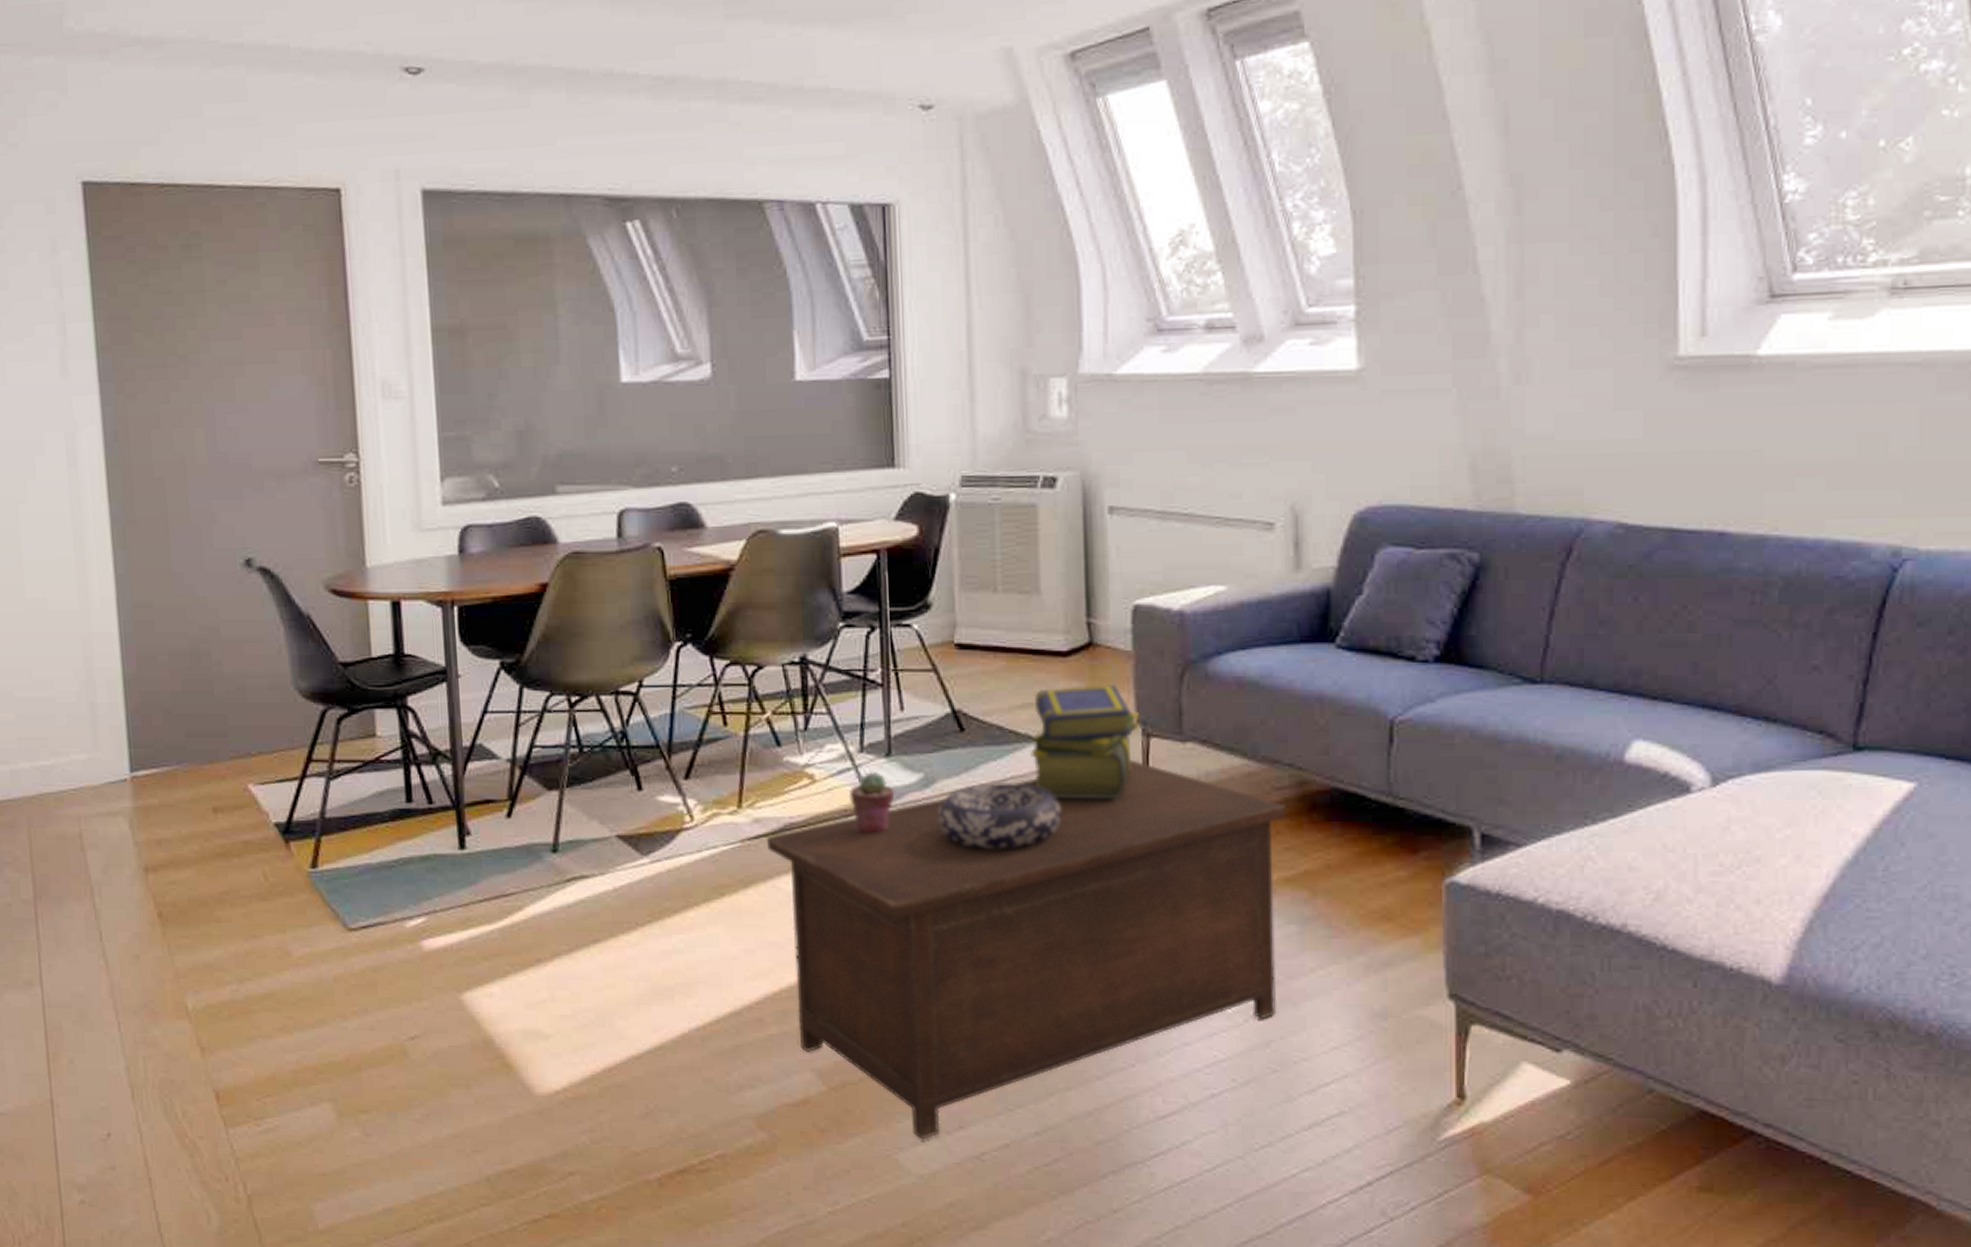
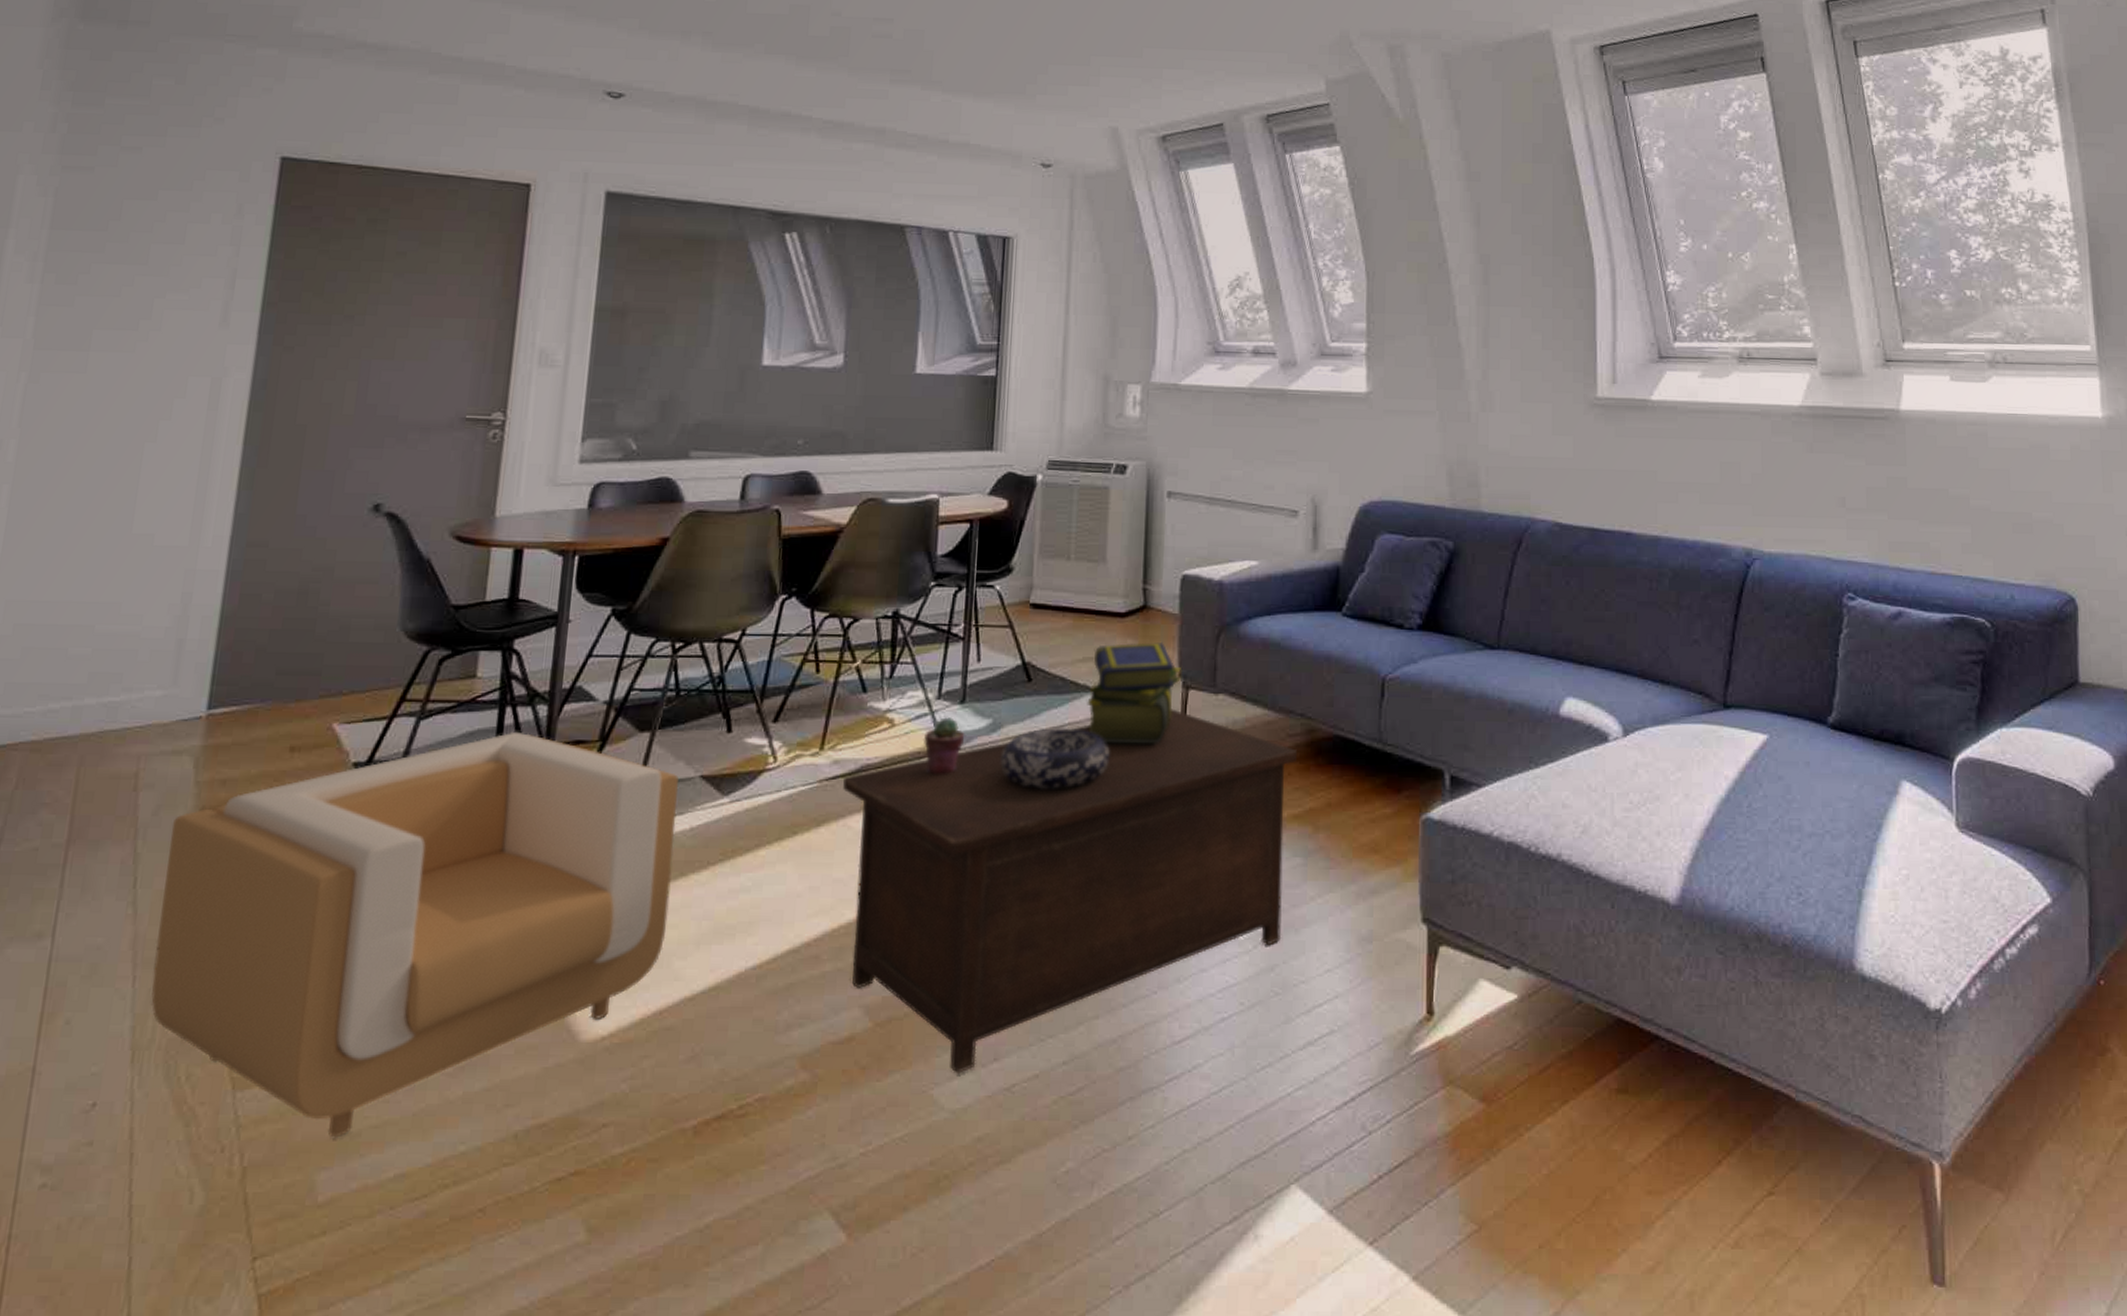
armchair: none [121,791,605,1173] -> present [151,731,679,1138]

